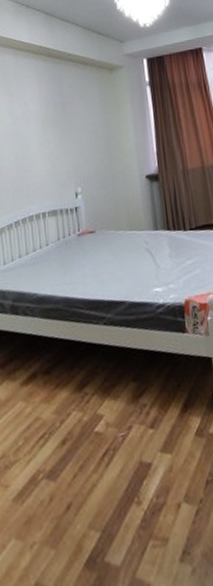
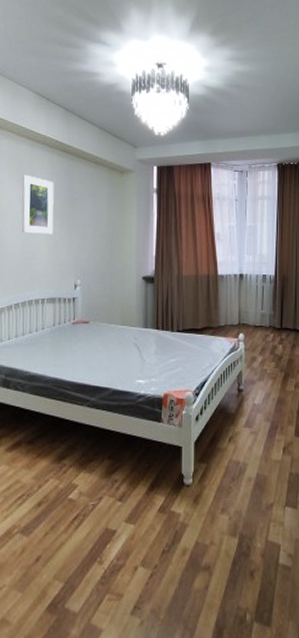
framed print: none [9,84,47,146] -> present [21,174,54,235]

